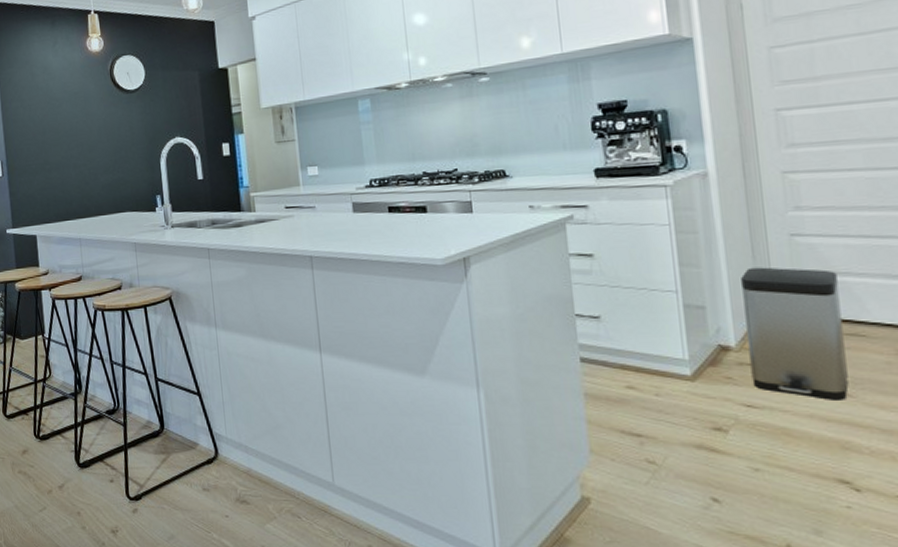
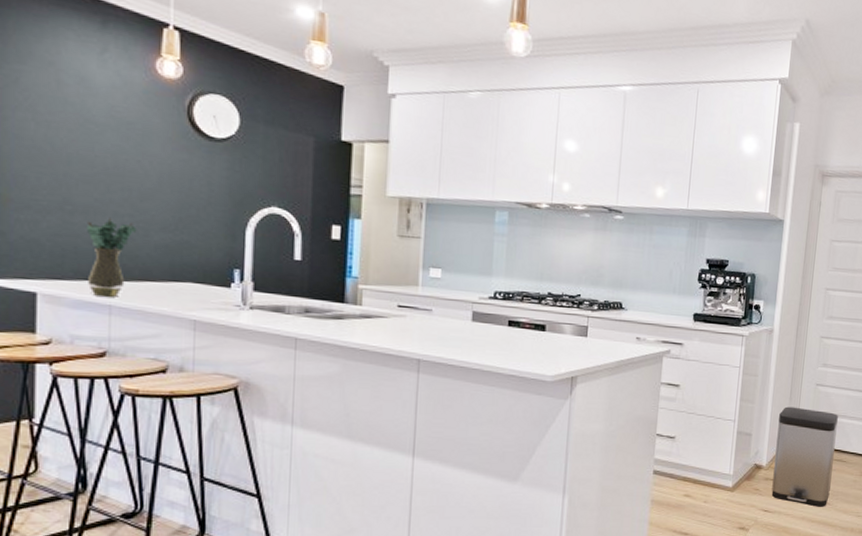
vase: none [59,170,90,232] -> present [85,218,137,297]

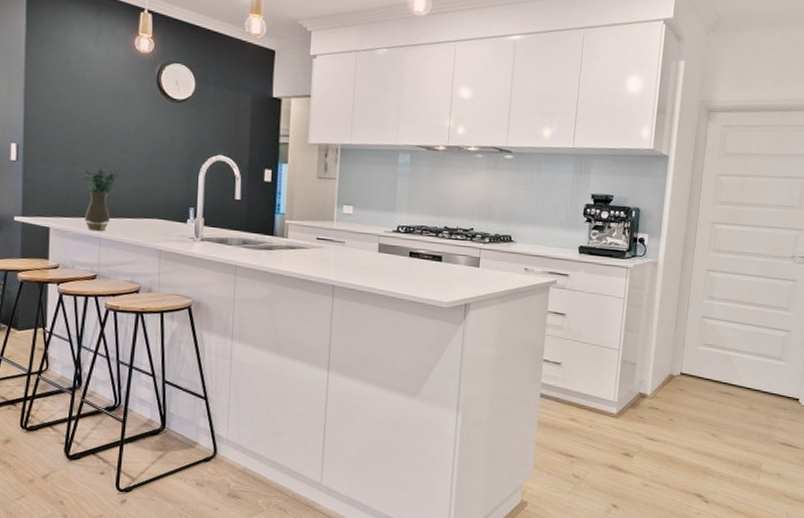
pedal bin: present [771,406,838,507] -> none [656,337,725,439]

